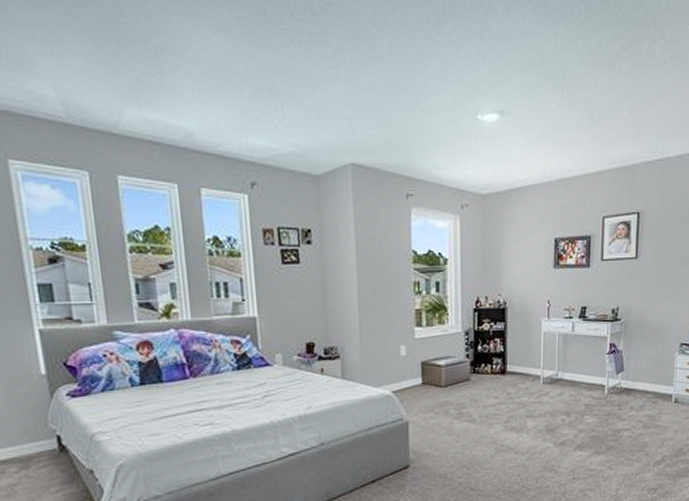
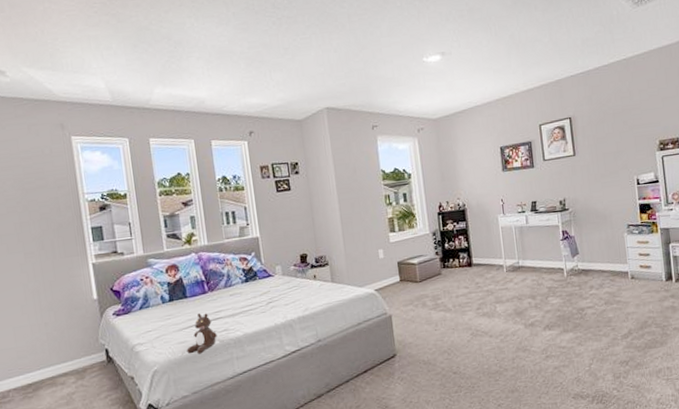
stuffed animal: none [160,401,199,450] -> present [186,312,217,354]

